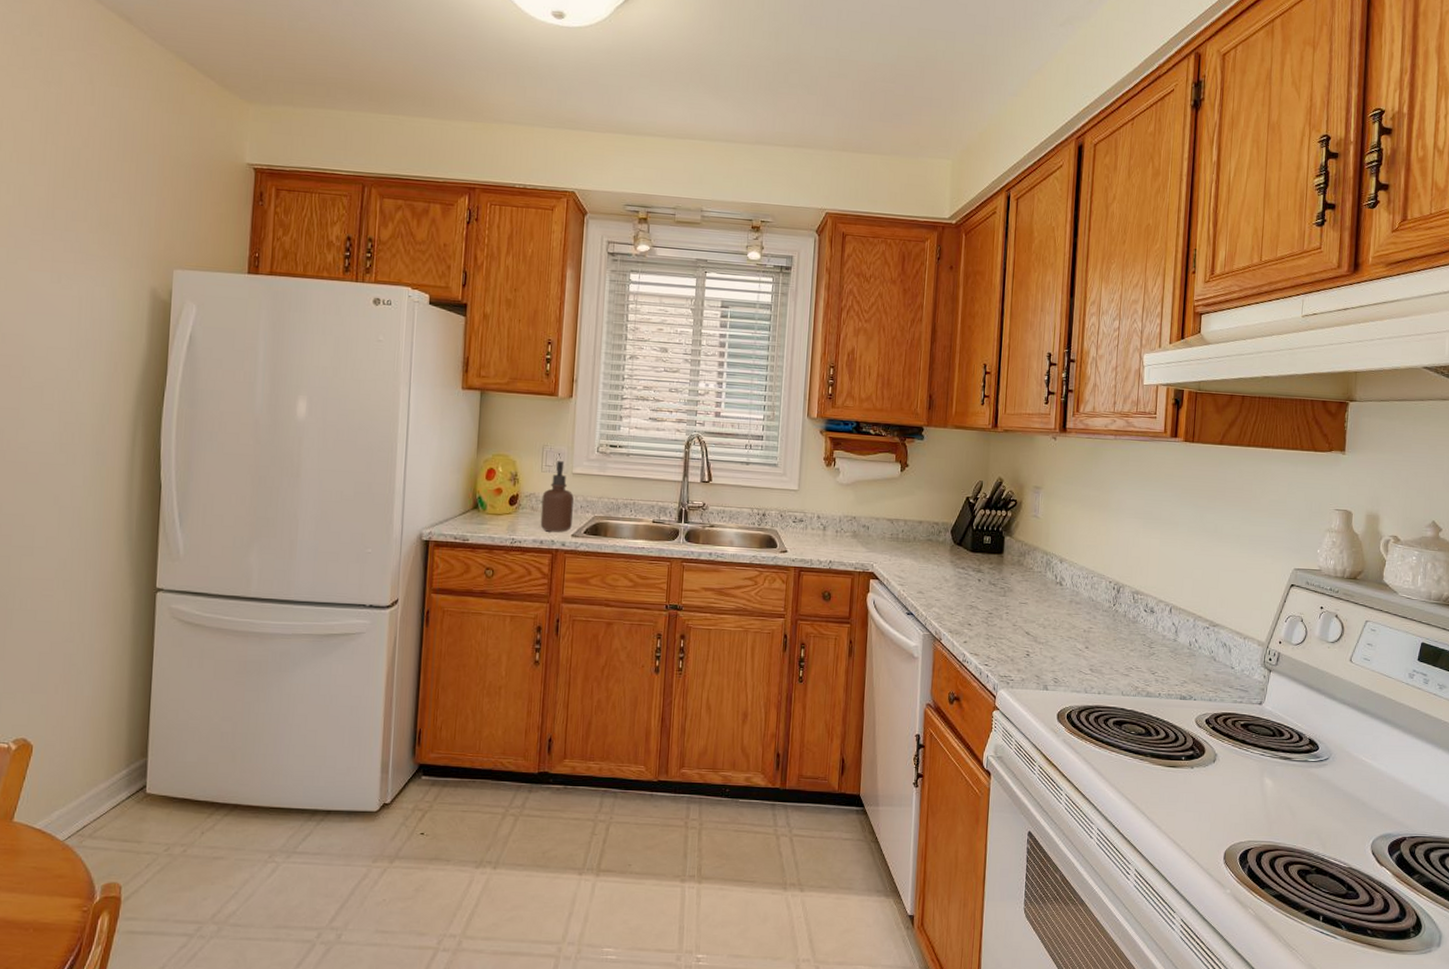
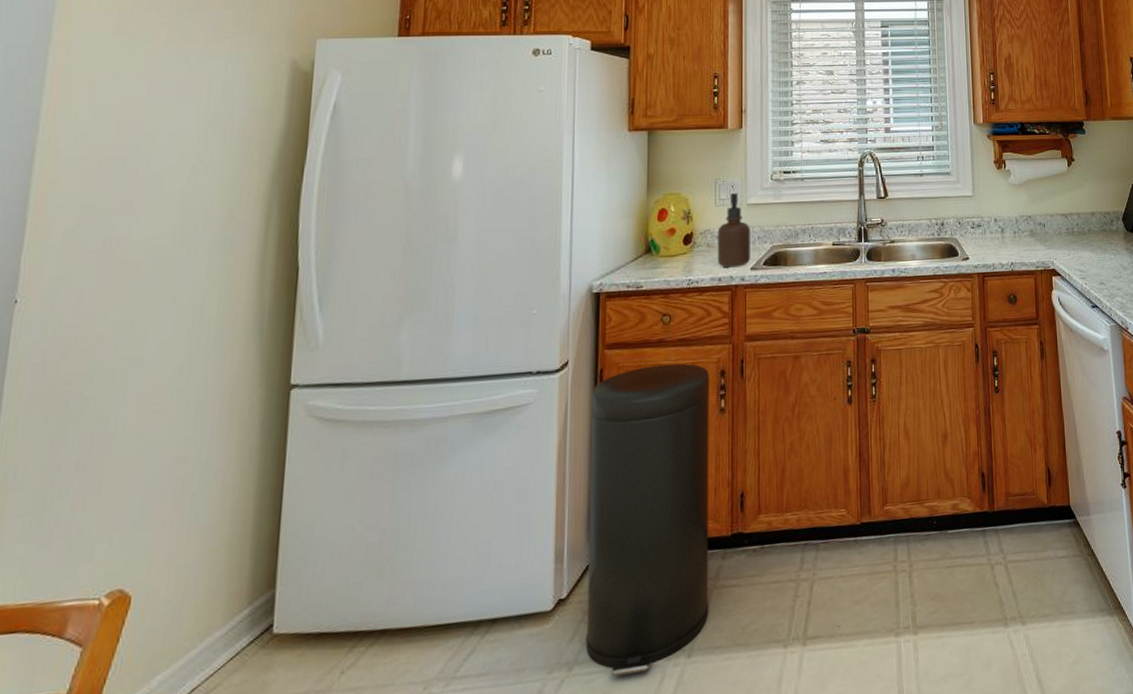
pedal bin: none [405,613,527,874] -> present [586,363,710,677]

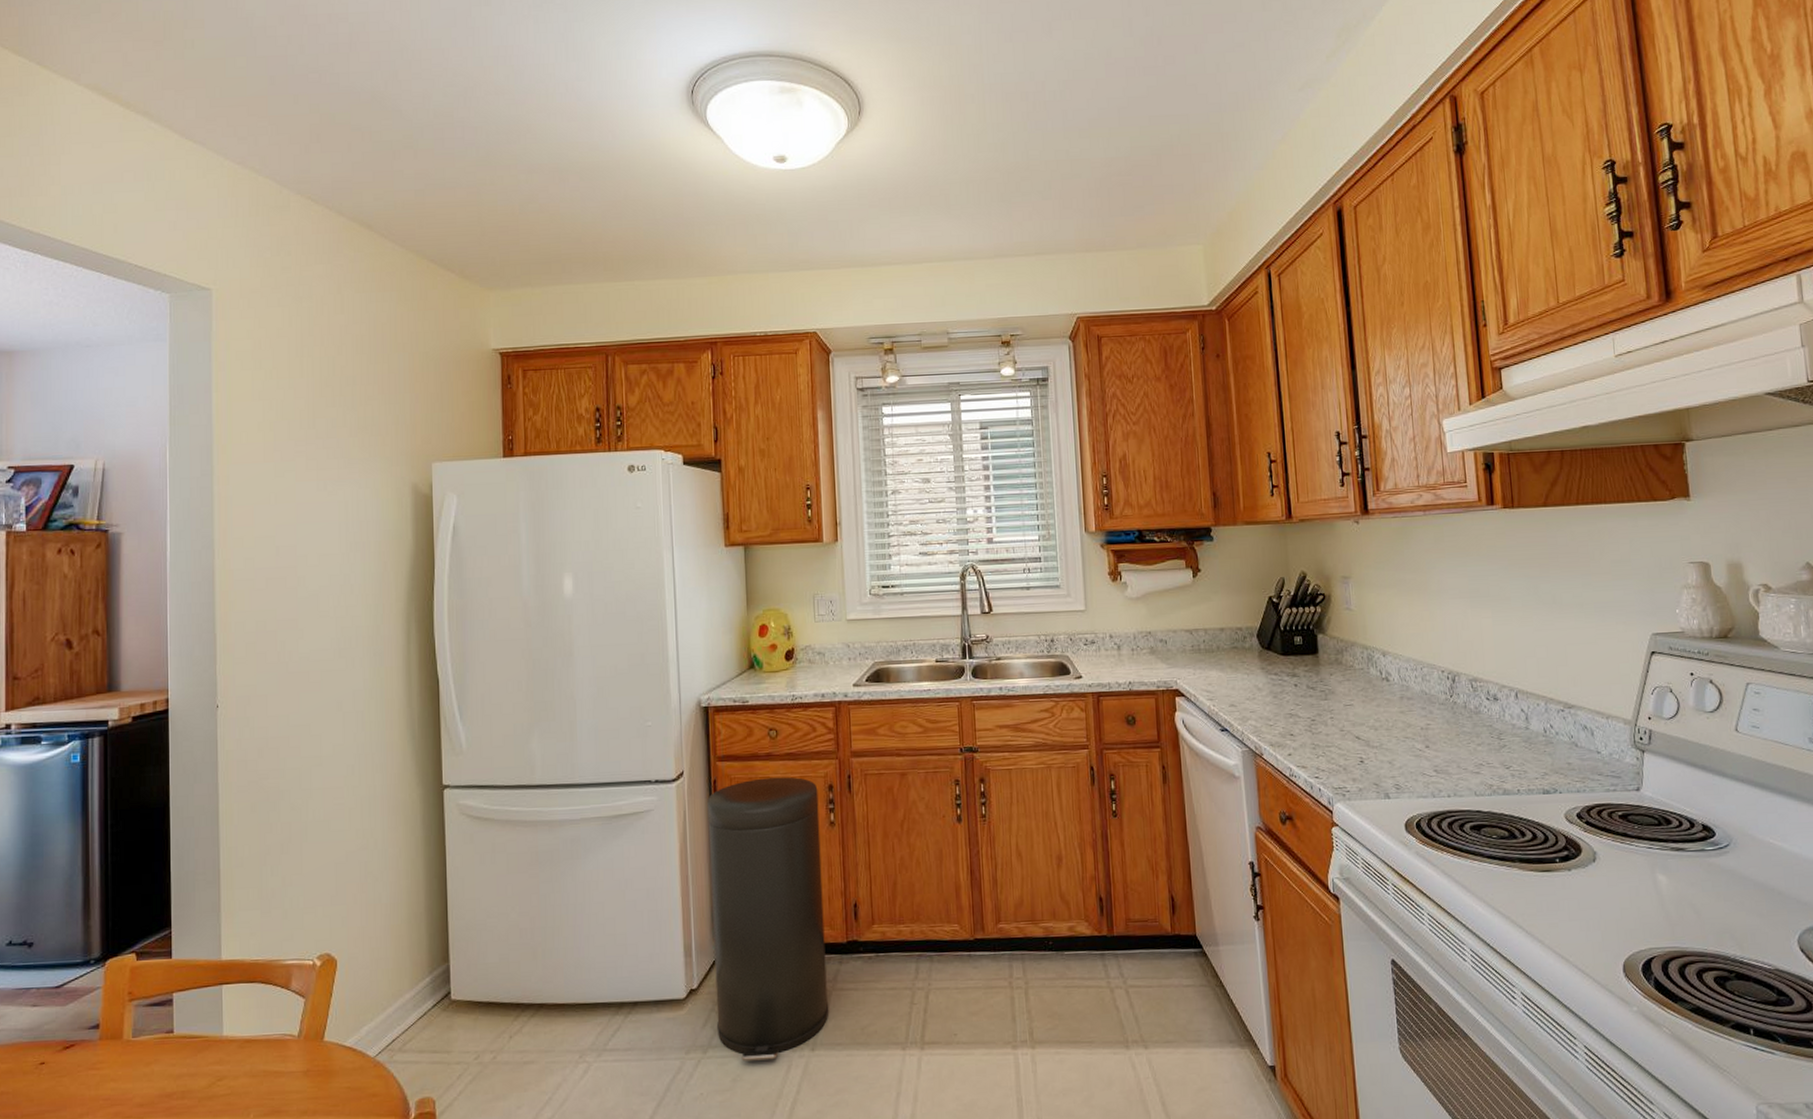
soap dispenser: present [717,193,750,268] -> none [818,608,852,684]

